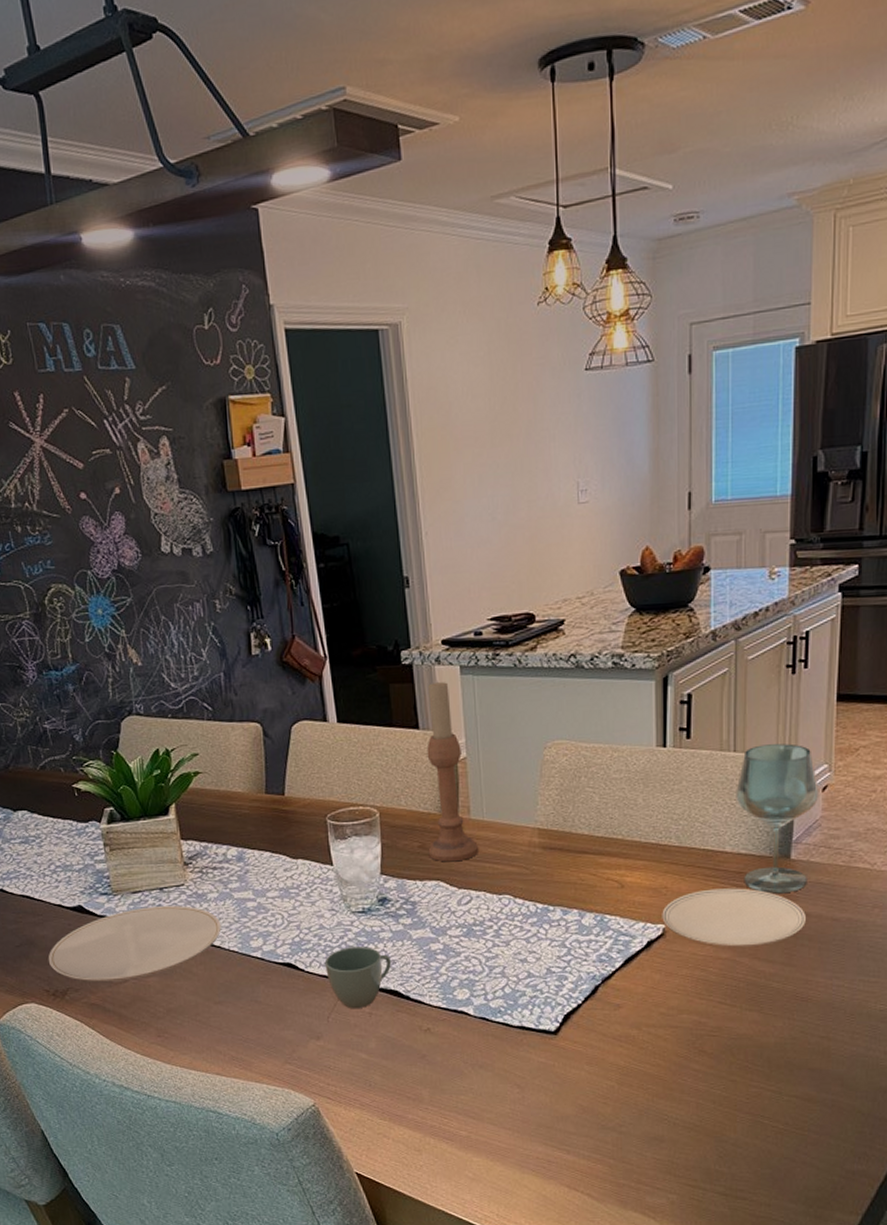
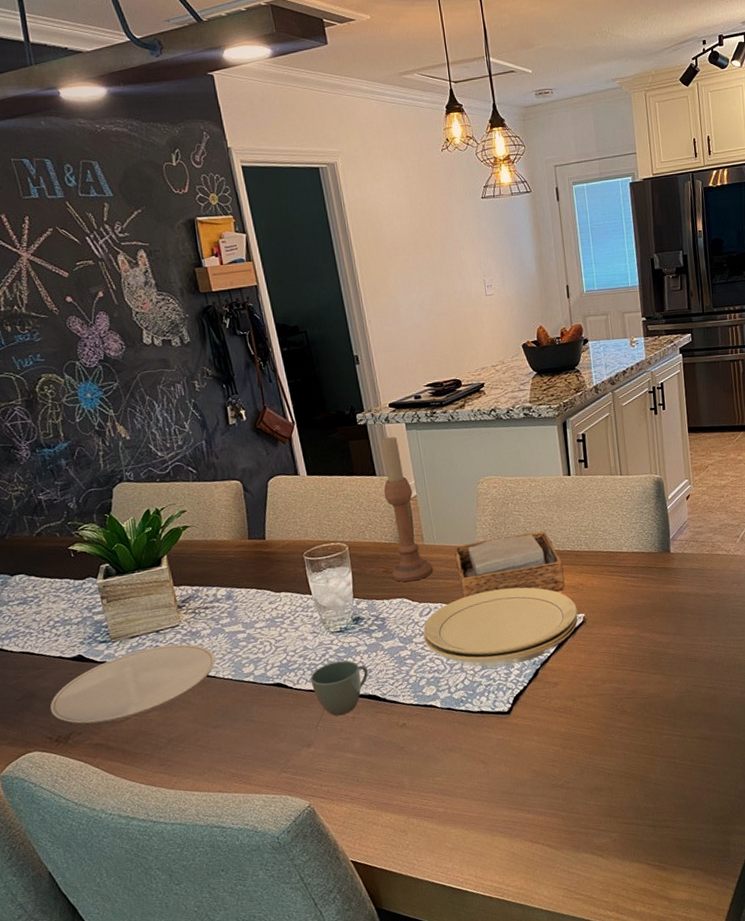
plate: none [459,882,656,976] -> present [423,587,578,667]
napkin holder: none [506,815,644,893] -> present [453,531,565,599]
plate: present [662,888,806,947] -> none [581,579,687,626]
wine glass: present [736,743,819,894] -> none [625,466,685,581]

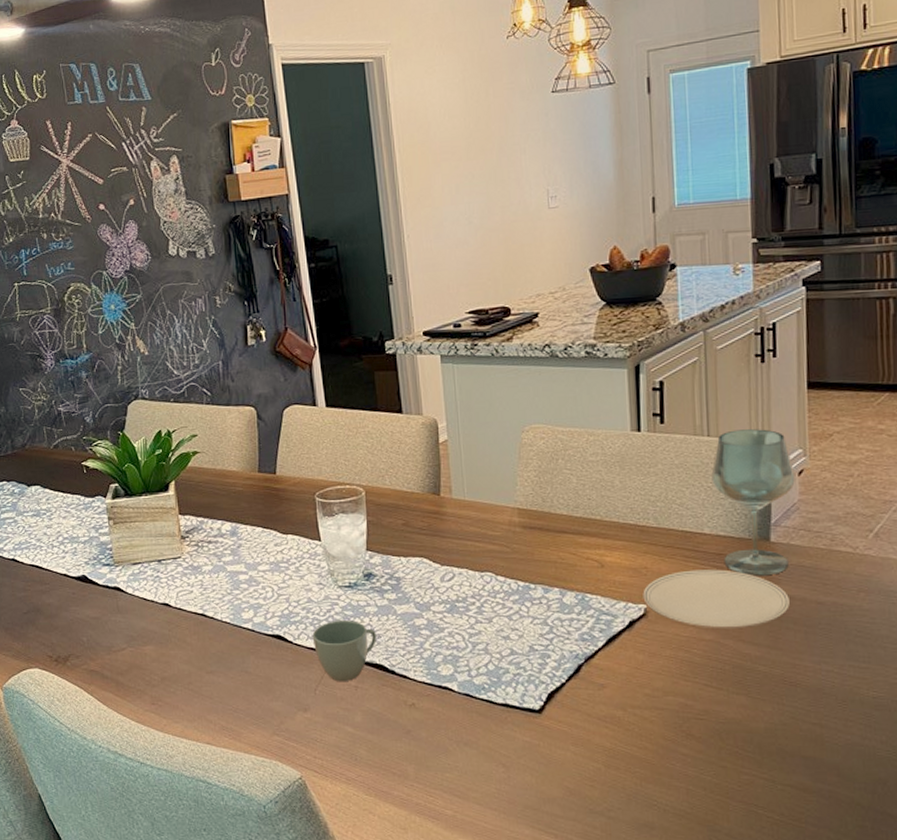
plate: present [50,644,216,725] -> none [52,577,215,649]
candlestick: present [381,436,433,582] -> none [410,369,460,540]
plate: present [423,587,578,667] -> none [443,561,638,654]
napkin holder: present [453,531,565,599] -> none [487,497,624,572]
plate: none [581,579,687,626] -> present [643,569,790,628]
wine glass: none [625,466,685,581] -> present [711,429,795,576]

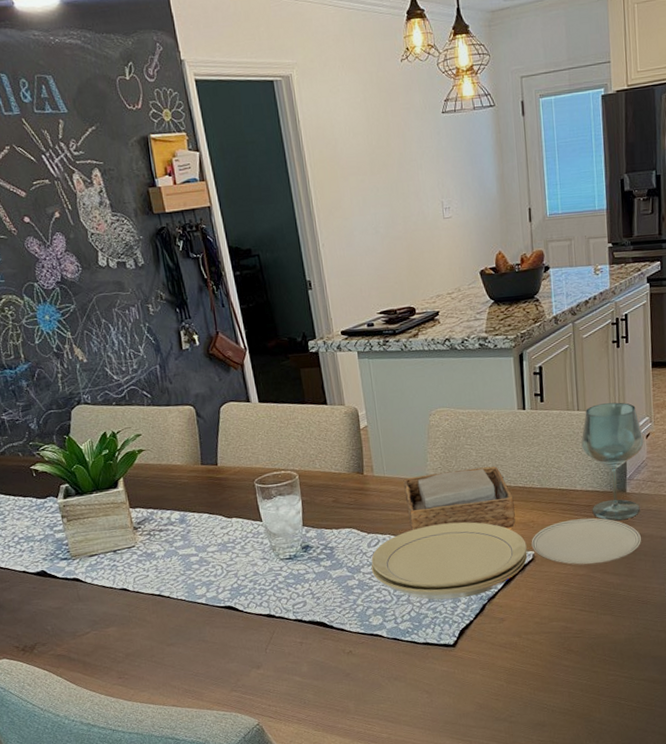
cup: present [312,620,378,682] -> none [260,587,317,640]
plate: none [443,561,638,654] -> present [371,522,528,601]
napkin holder: none [487,497,624,572] -> present [403,466,516,531]

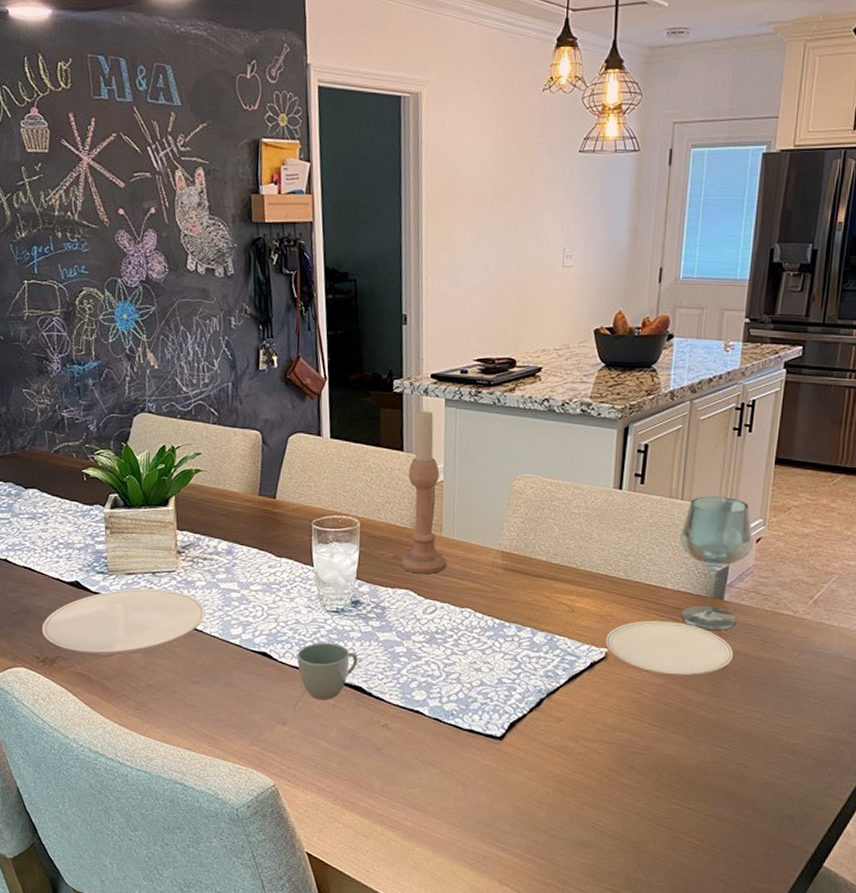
plate: none [16,564,170,636] -> present [41,588,206,654]
cup: none [260,587,317,640] -> present [297,642,359,700]
candlestick: none [332,365,382,513] -> present [401,410,446,574]
plate: present [371,522,528,601] -> none [422,600,600,688]
napkin holder: present [403,466,516,531] -> none [472,544,593,618]

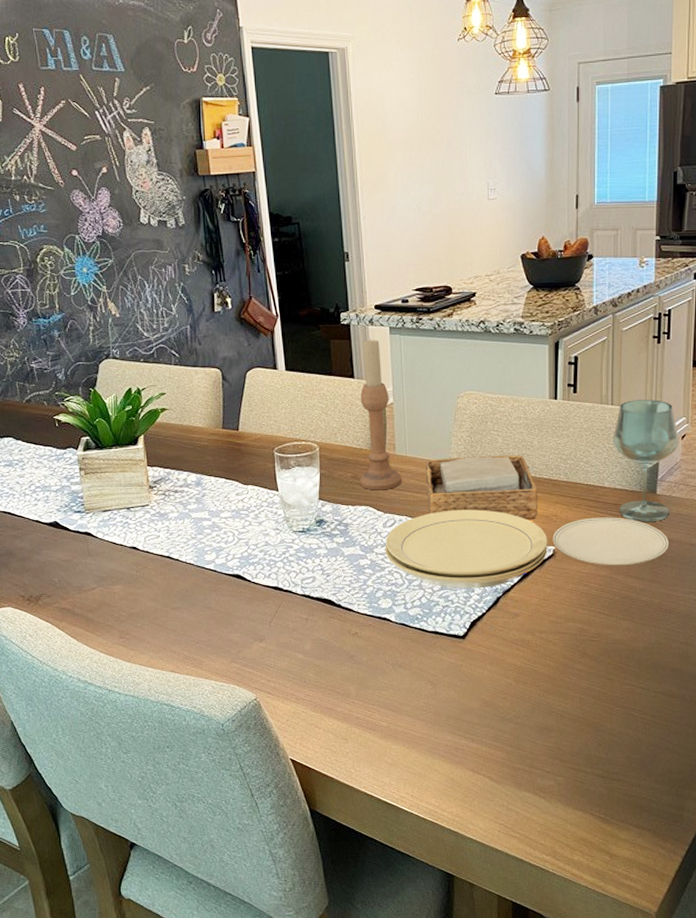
plate: present [41,588,206,654] -> none [25,523,180,589]
cup: present [297,642,359,700] -> none [268,561,327,615]
plate: none [422,600,600,688] -> present [384,509,548,589]
napkin holder: none [472,544,593,618] -> present [425,455,538,519]

